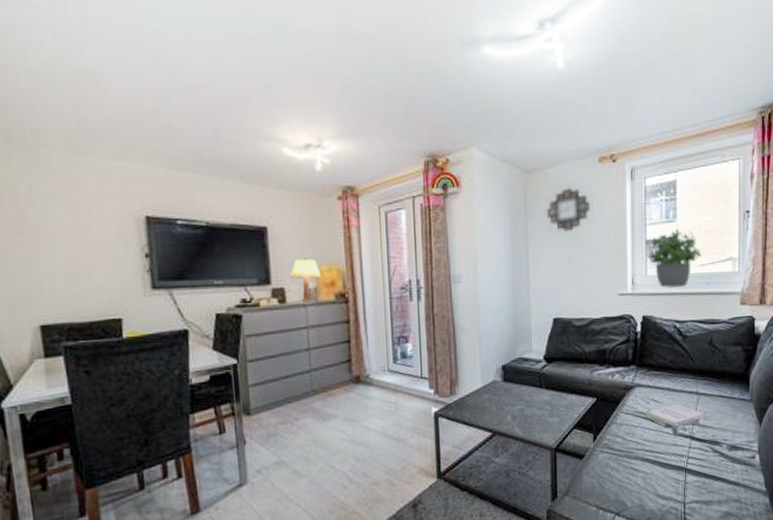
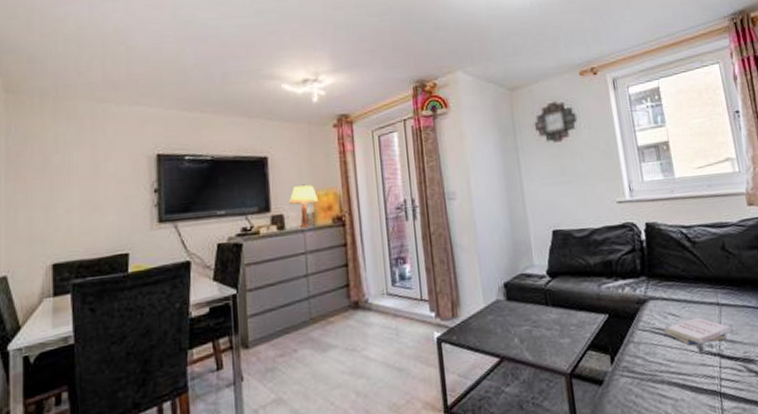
potted plant: present [646,229,702,289] -> none [638,133,698,193]

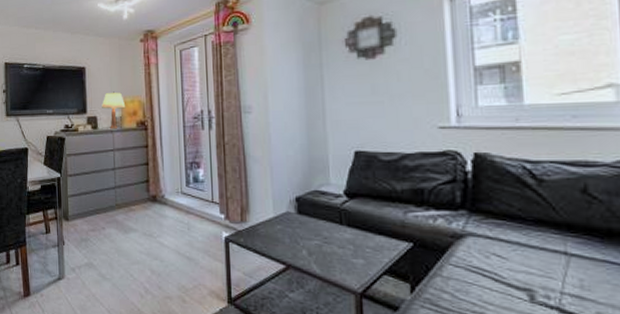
books: present [664,317,732,345] -> none [483,263,582,294]

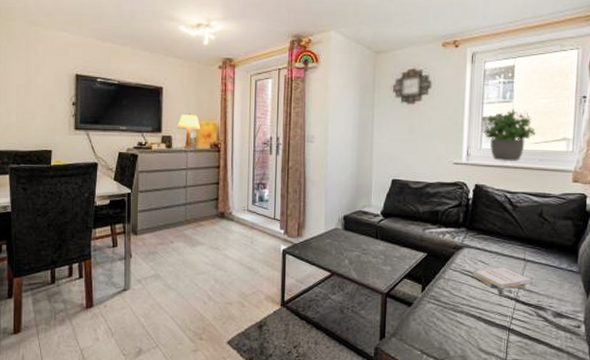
potted plant: none [474,52,563,122] -> present [482,109,537,162]
books: none [483,263,582,294] -> present [472,267,532,289]

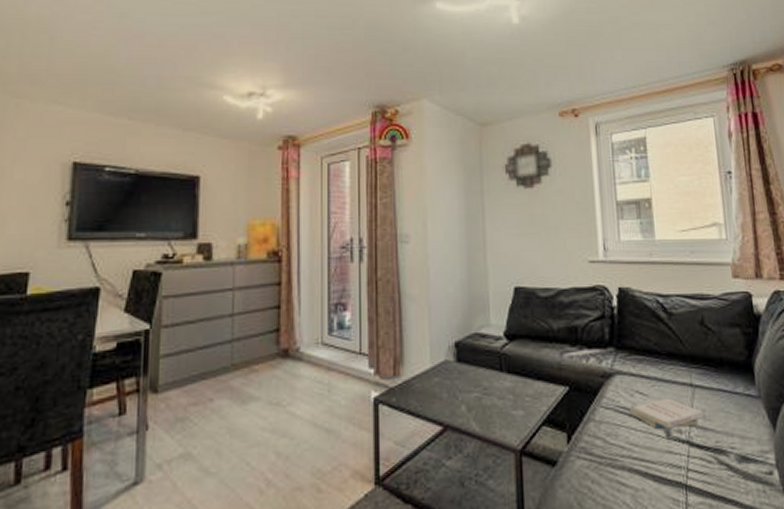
table lamp: present [177,113,201,149] -> none [220,211,254,261]
potted plant: present [482,109,537,162] -> none [617,190,683,257]

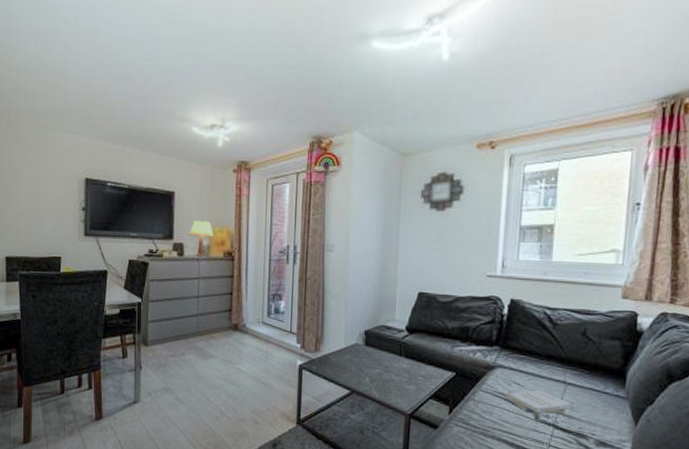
table lamp: none [220,211,254,261] -> present [189,220,214,258]

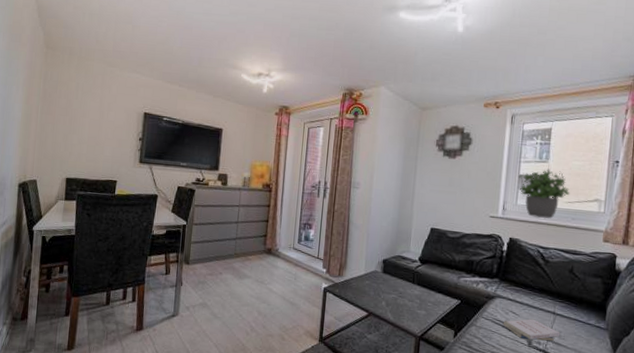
table lamp: present [189,220,214,258] -> none [233,154,255,188]
potted plant: none [520,217,582,276] -> present [519,169,570,219]

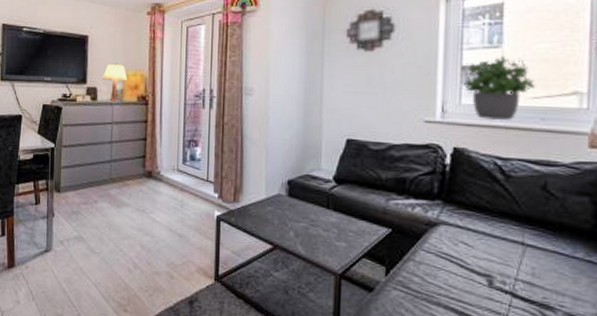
table lamp: none [233,154,255,188] -> present [103,63,128,102]
books: present [503,318,560,341] -> none [451,251,534,280]

